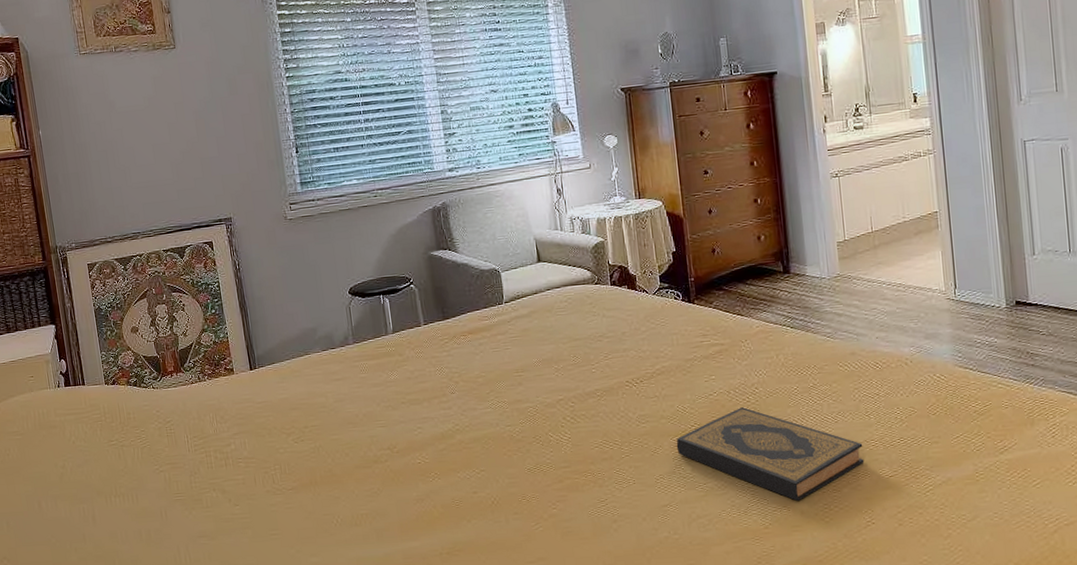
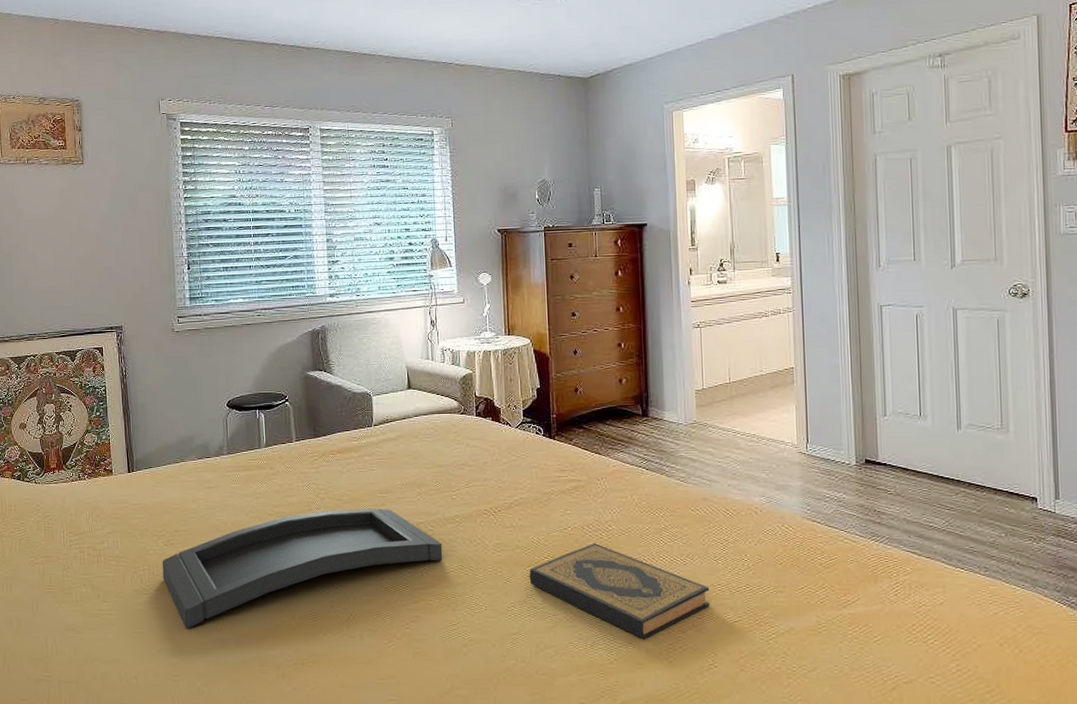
tray: none [293,387,586,527] -> present [162,508,443,629]

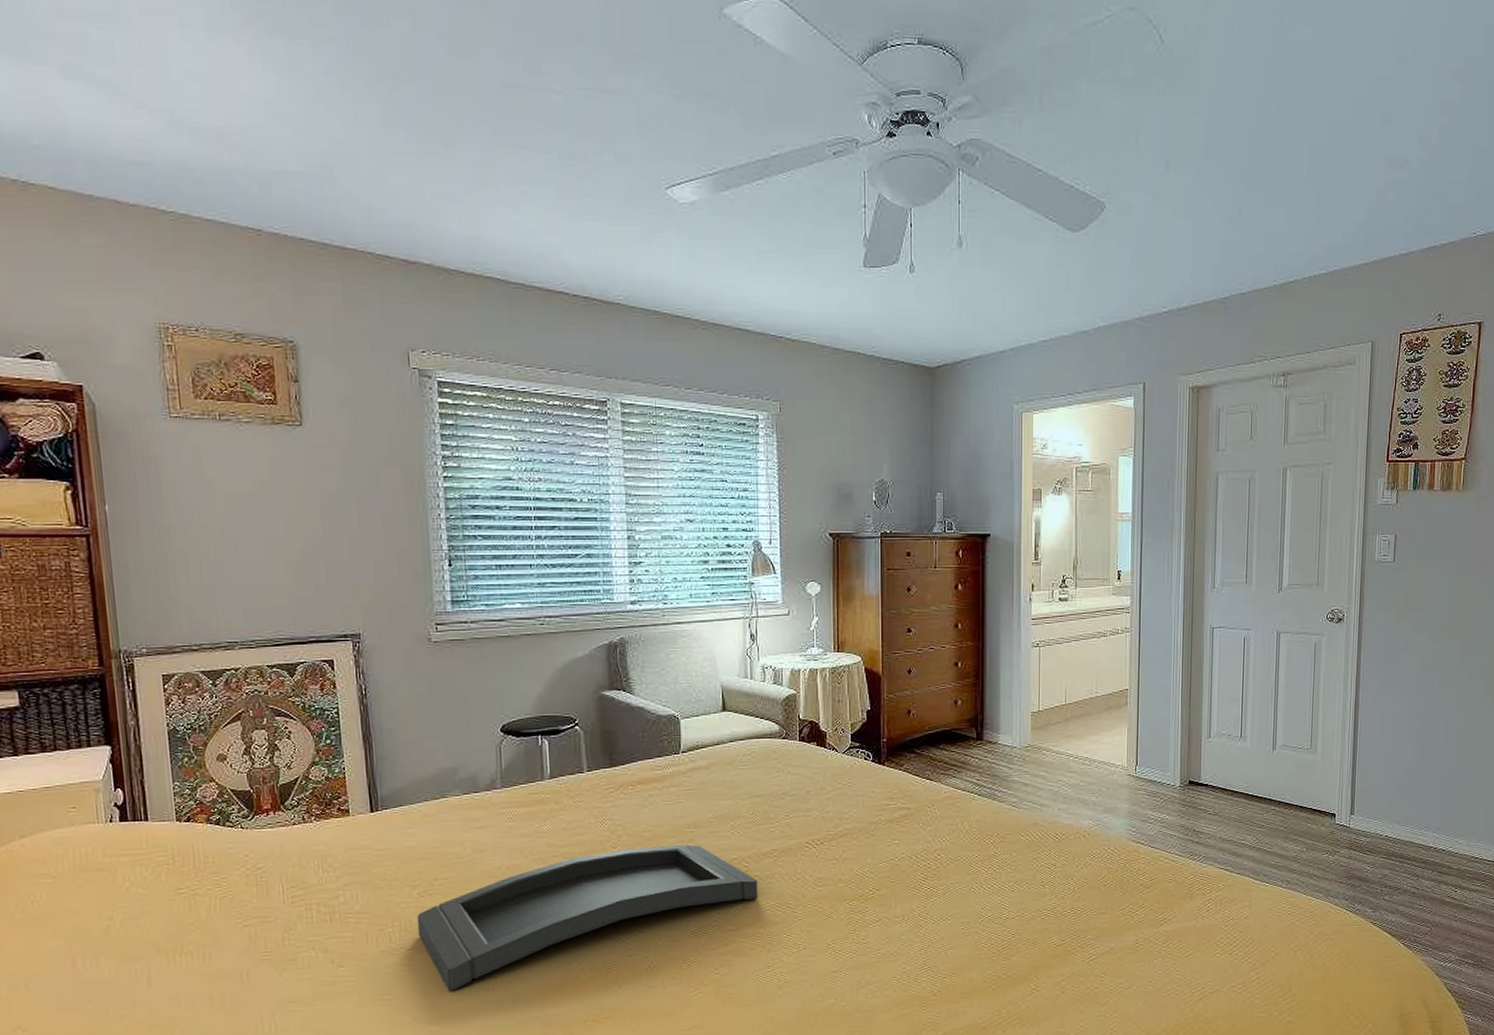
hardback book: present [529,543,710,639] -> none [852,873,1036,968]

